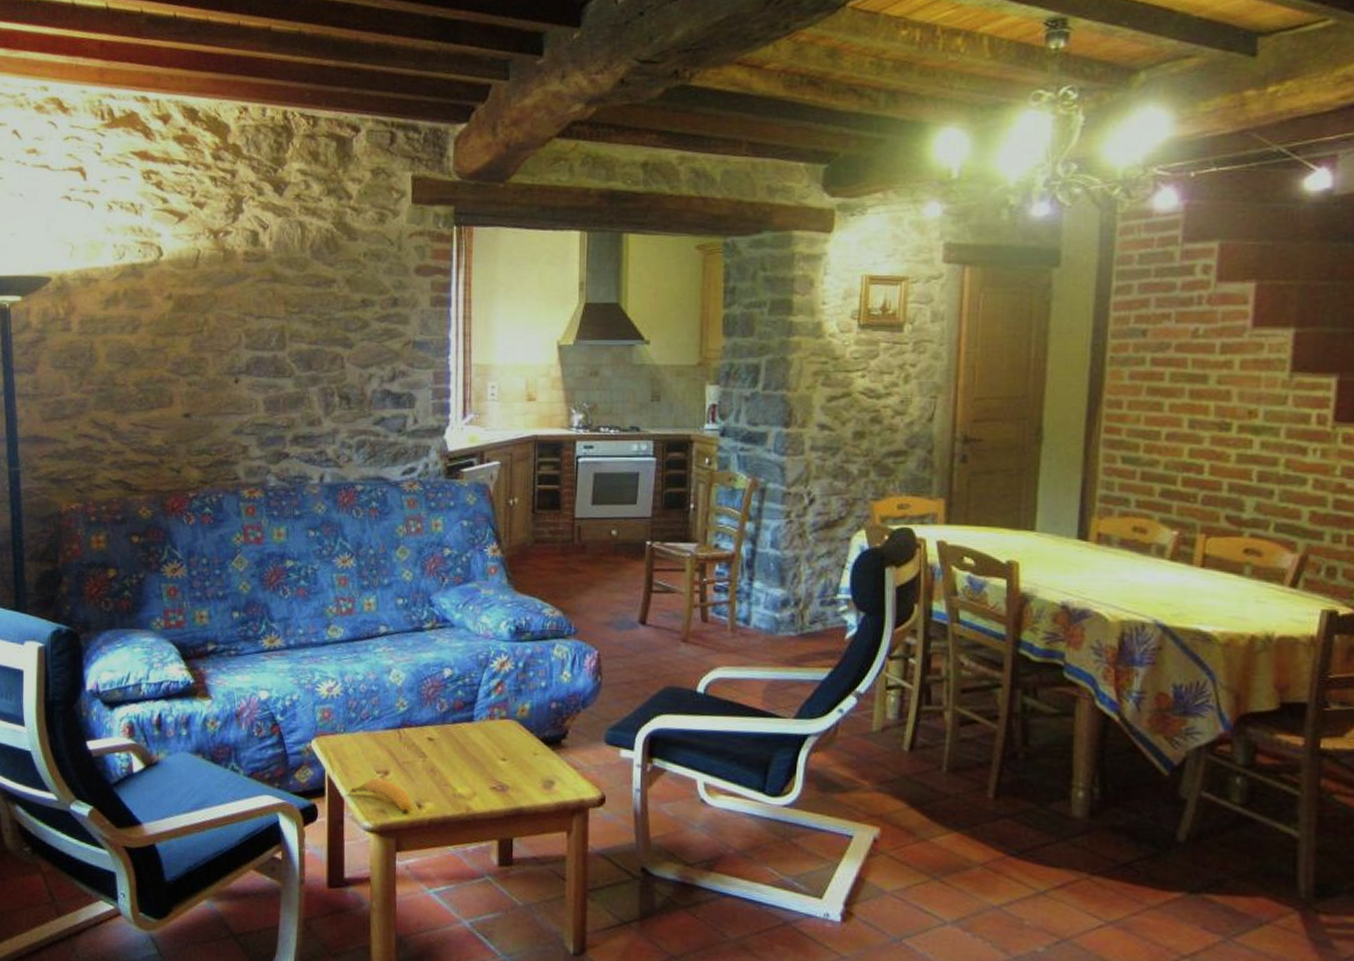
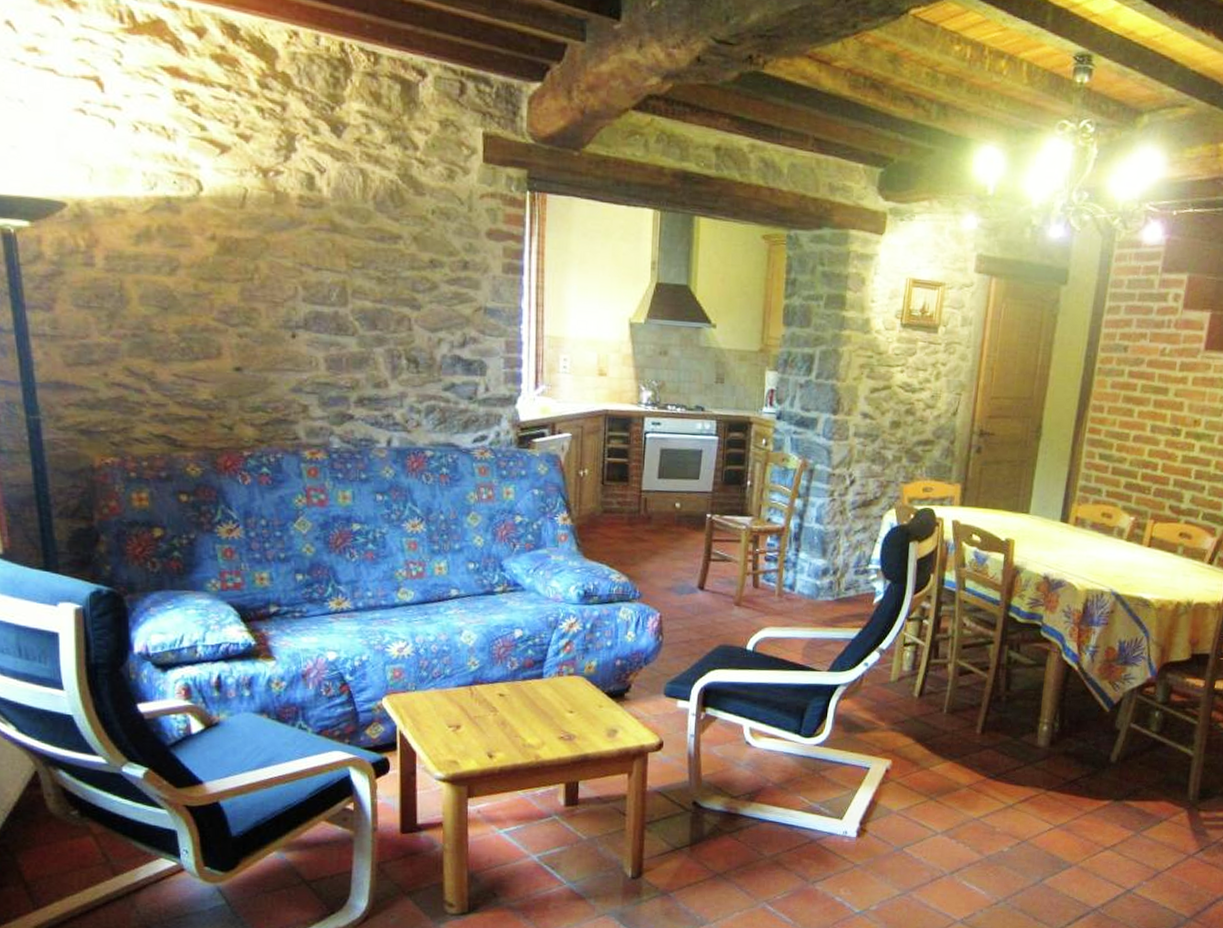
banana: present [350,778,411,814] -> none [422,732,482,764]

